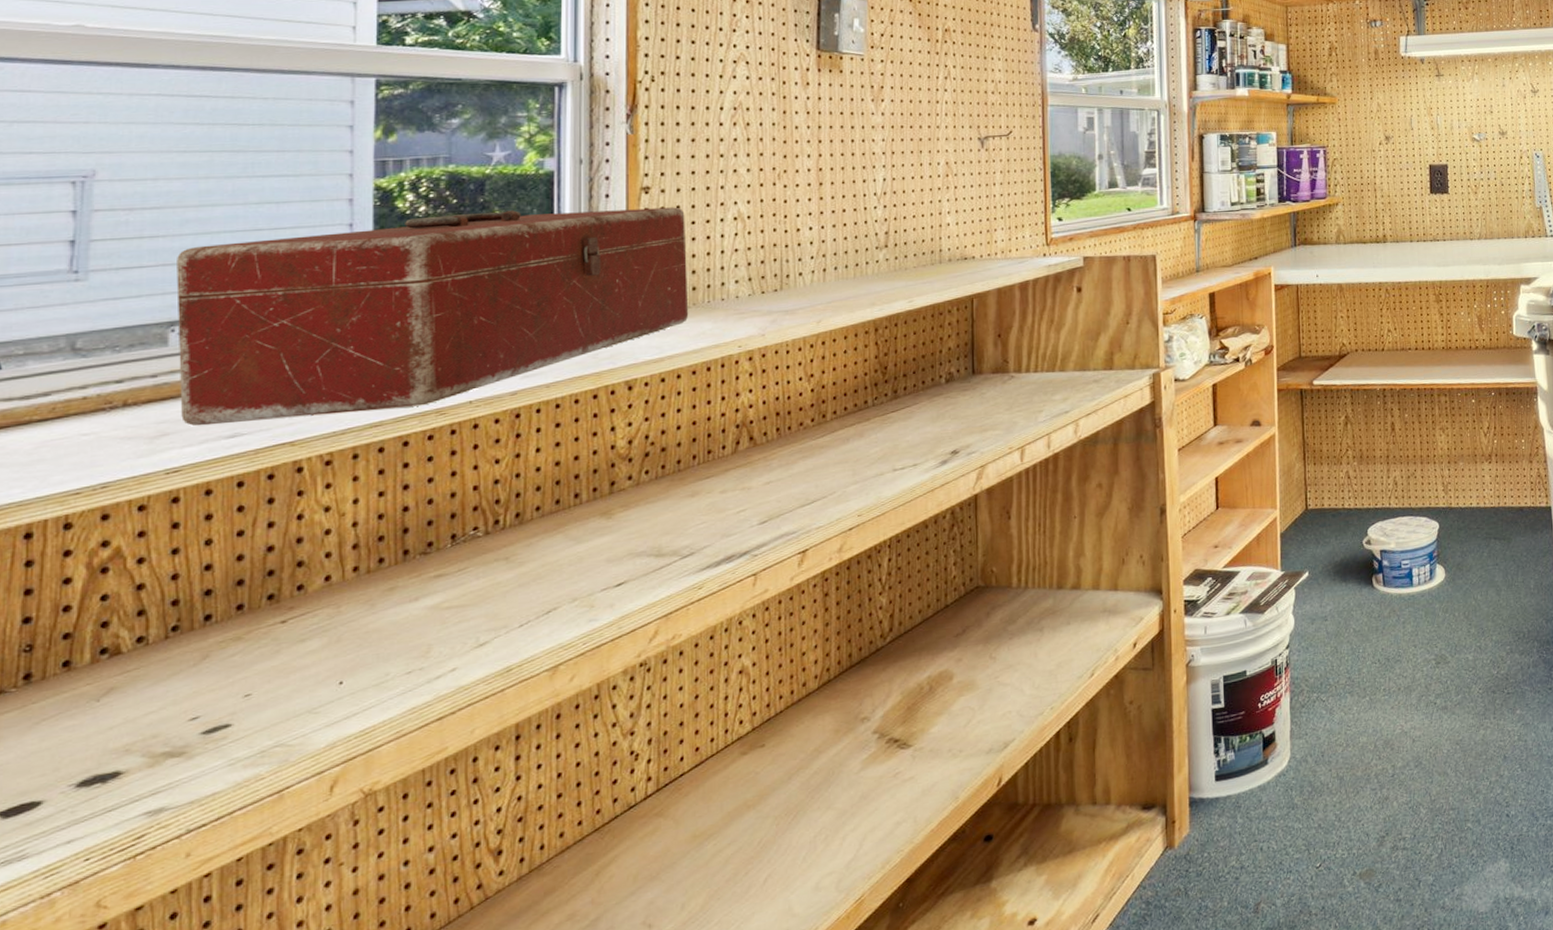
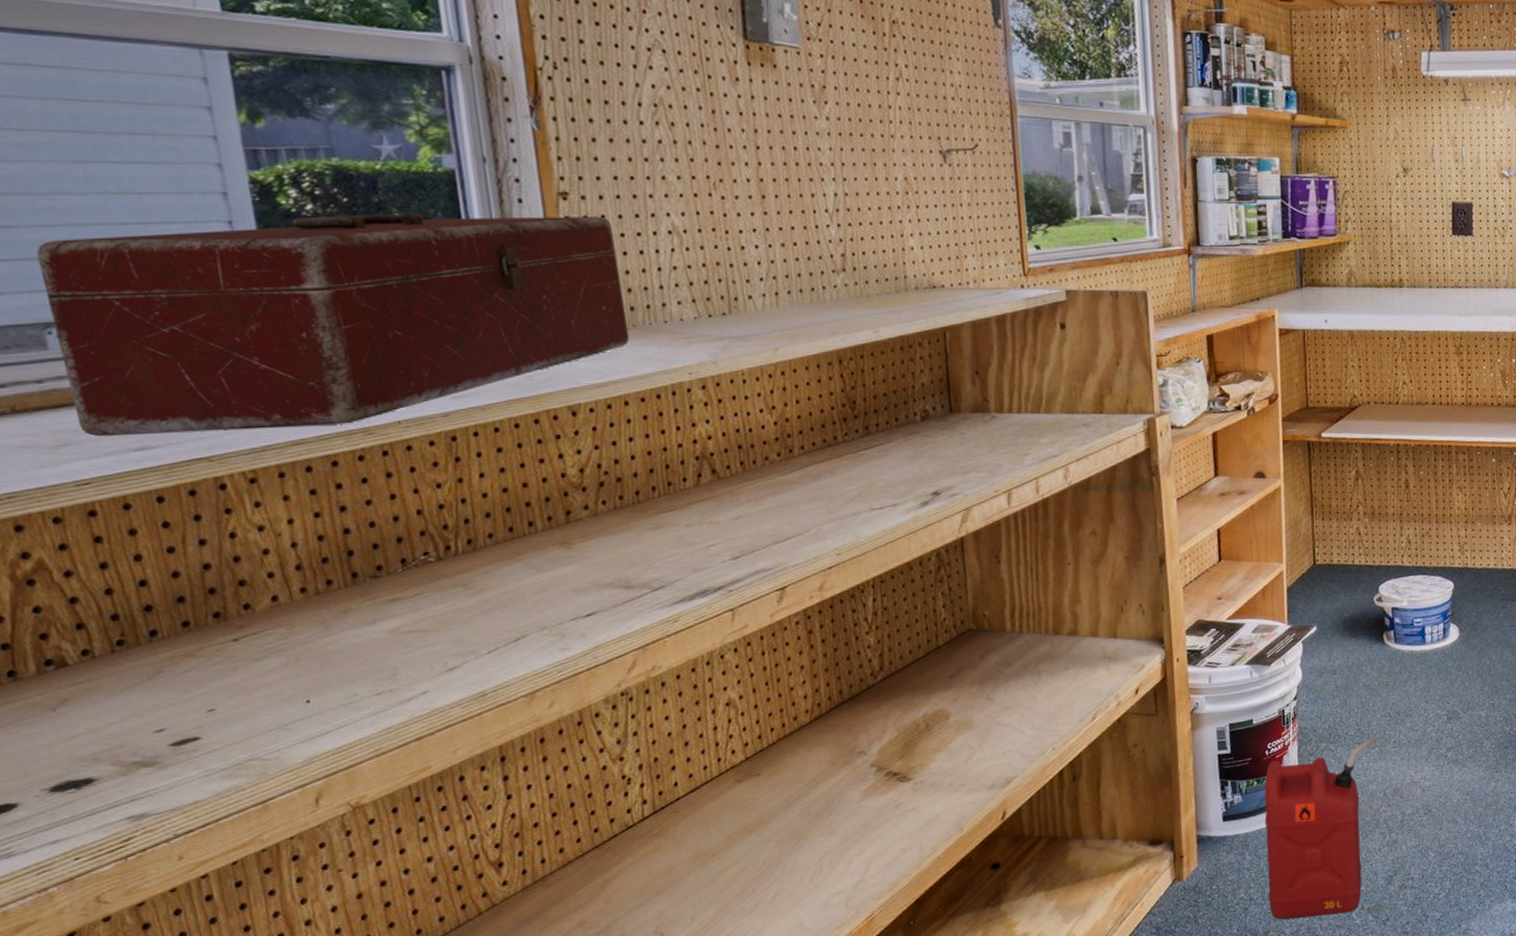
fuel can: none [1256,685,1366,890] -> present [1264,737,1375,920]

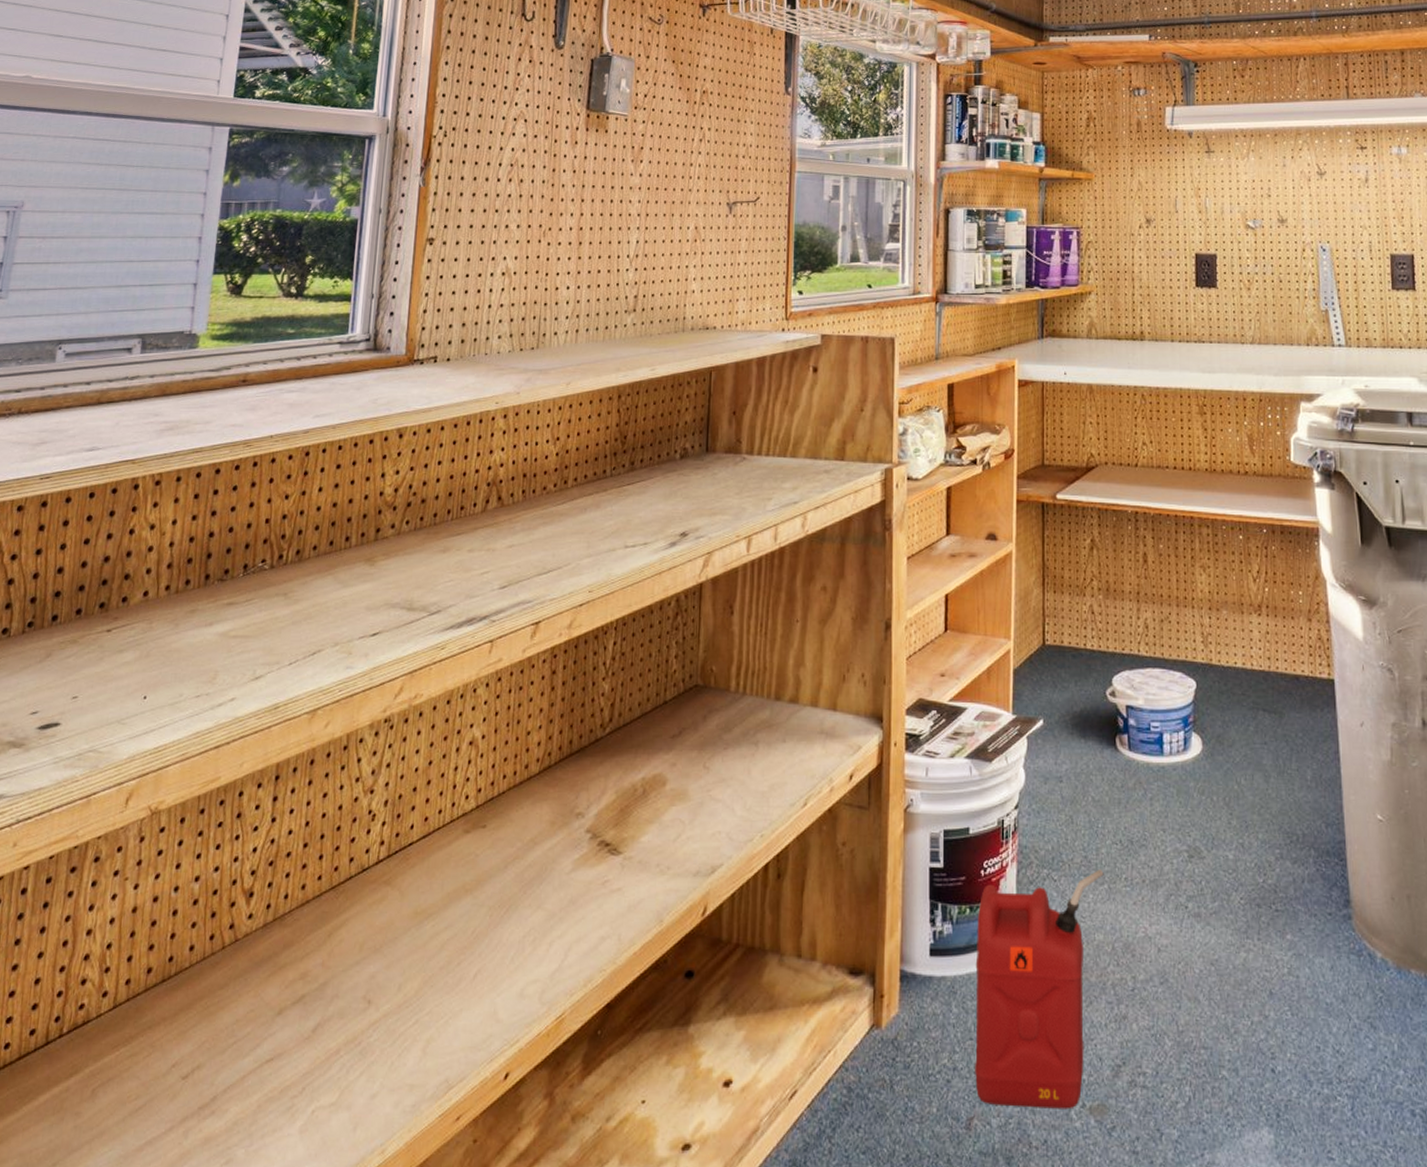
toolbox: present [36,213,630,437] -> none [57,255,461,438]

